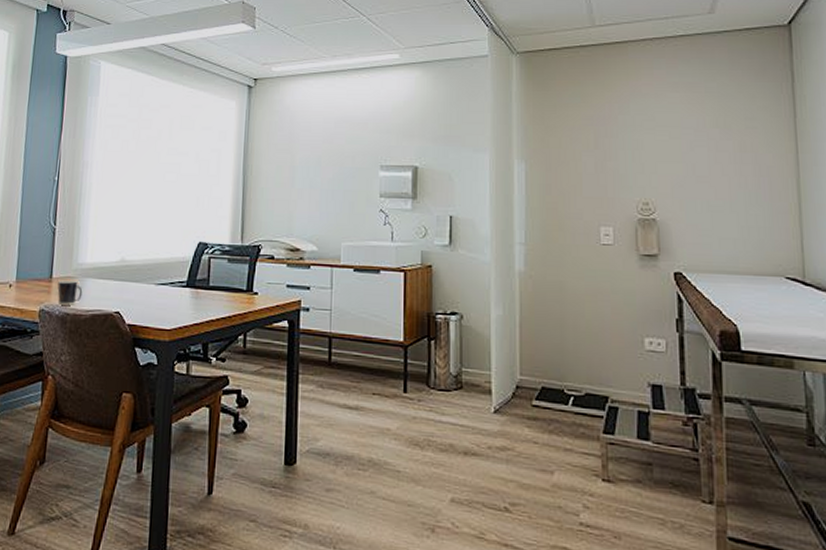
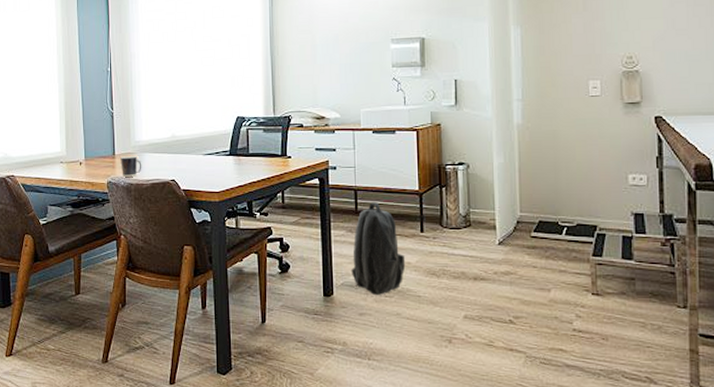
backpack: none [318,353,384,467] -> present [350,202,406,295]

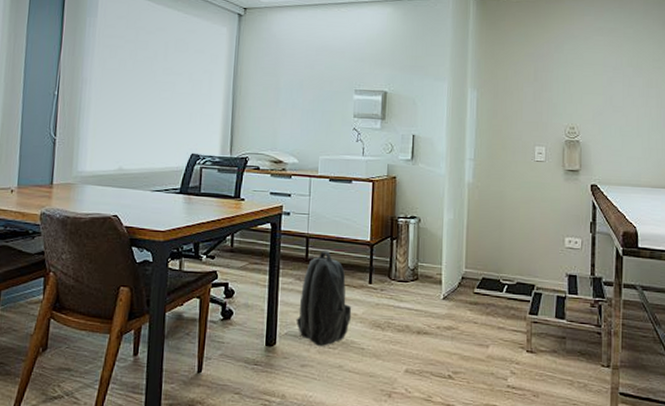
mug: present [120,156,142,177] -> none [58,186,83,209]

